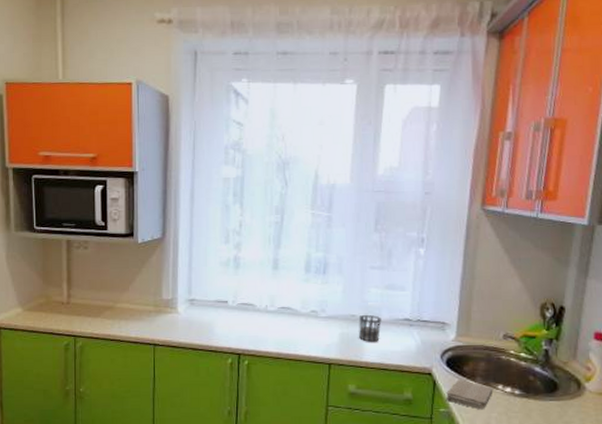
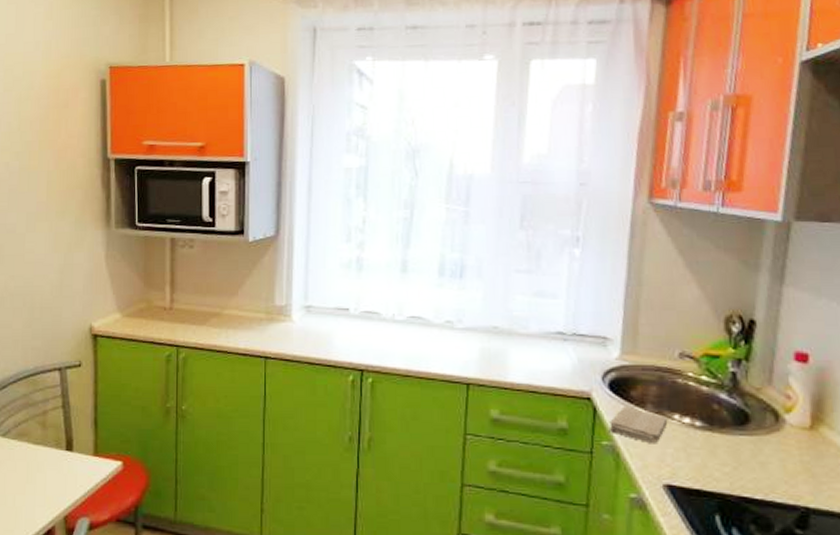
cup: present [359,314,382,342] -> none [502,326,530,359]

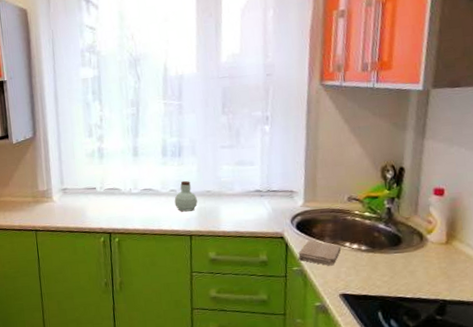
jar: none [450,310,480,352] -> present [174,180,198,212]

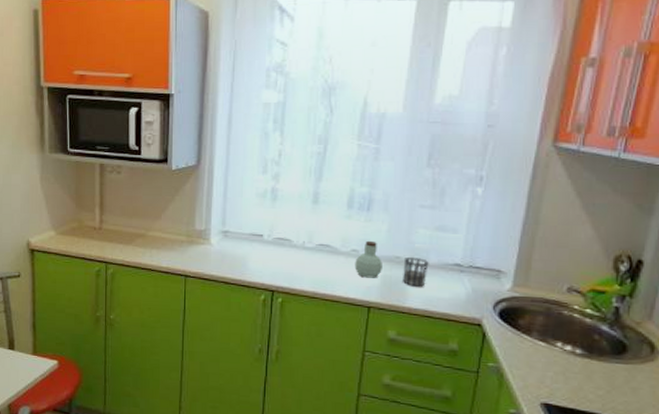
cup: none [214,189,235,214] -> present [403,256,429,287]
washcloth: present [298,240,342,266] -> none [497,333,551,368]

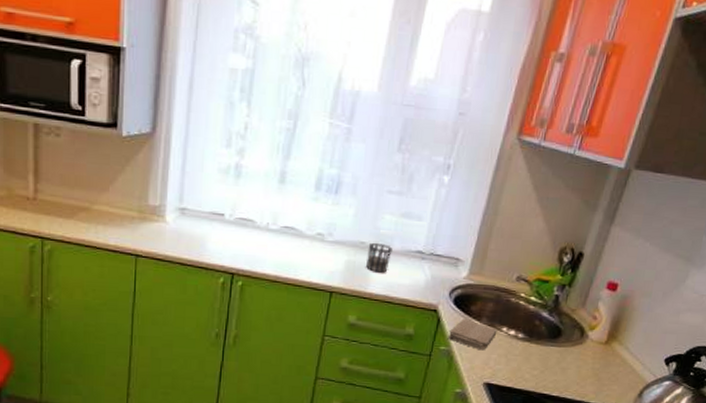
jar: present [355,240,382,278] -> none [319,224,347,263]
washcloth: none [497,333,551,368] -> present [449,318,498,351]

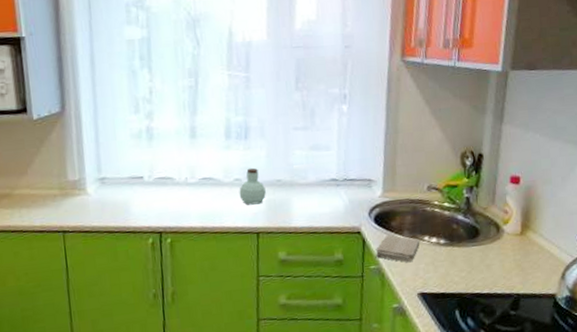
jar: none [319,224,347,263] -> present [239,167,266,205]
cup: present [366,242,393,273] -> none [285,178,308,207]

